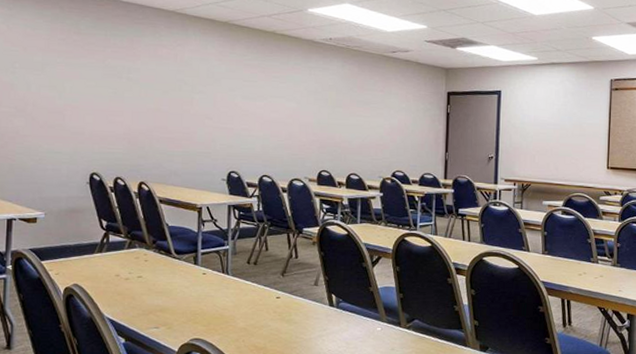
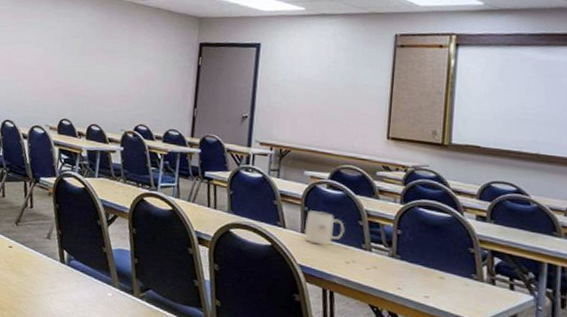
mug: none [544,234,577,263] -> present [303,210,345,246]

